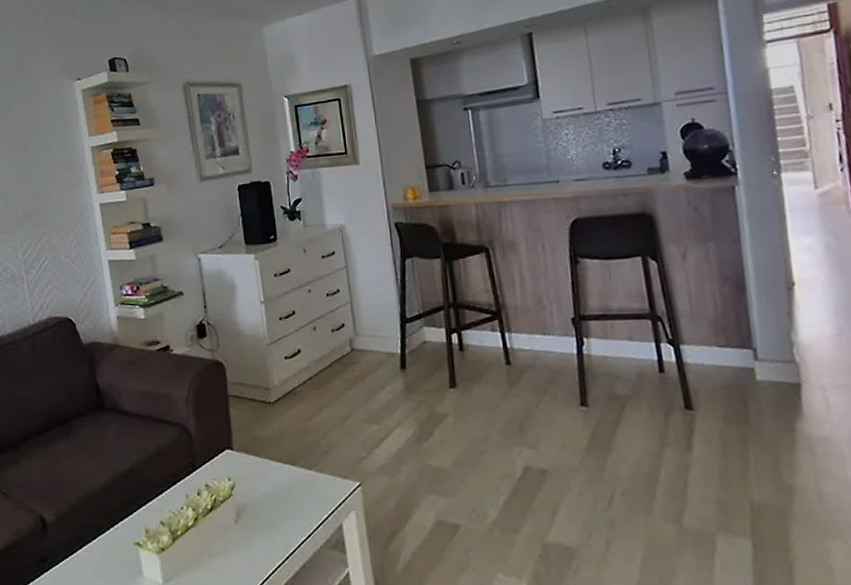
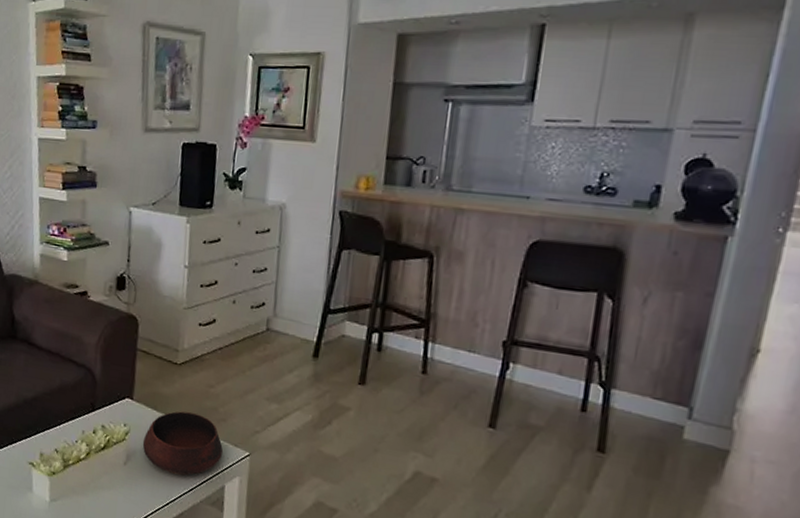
bowl: none [250,452,333,522] -> present [142,411,223,475]

